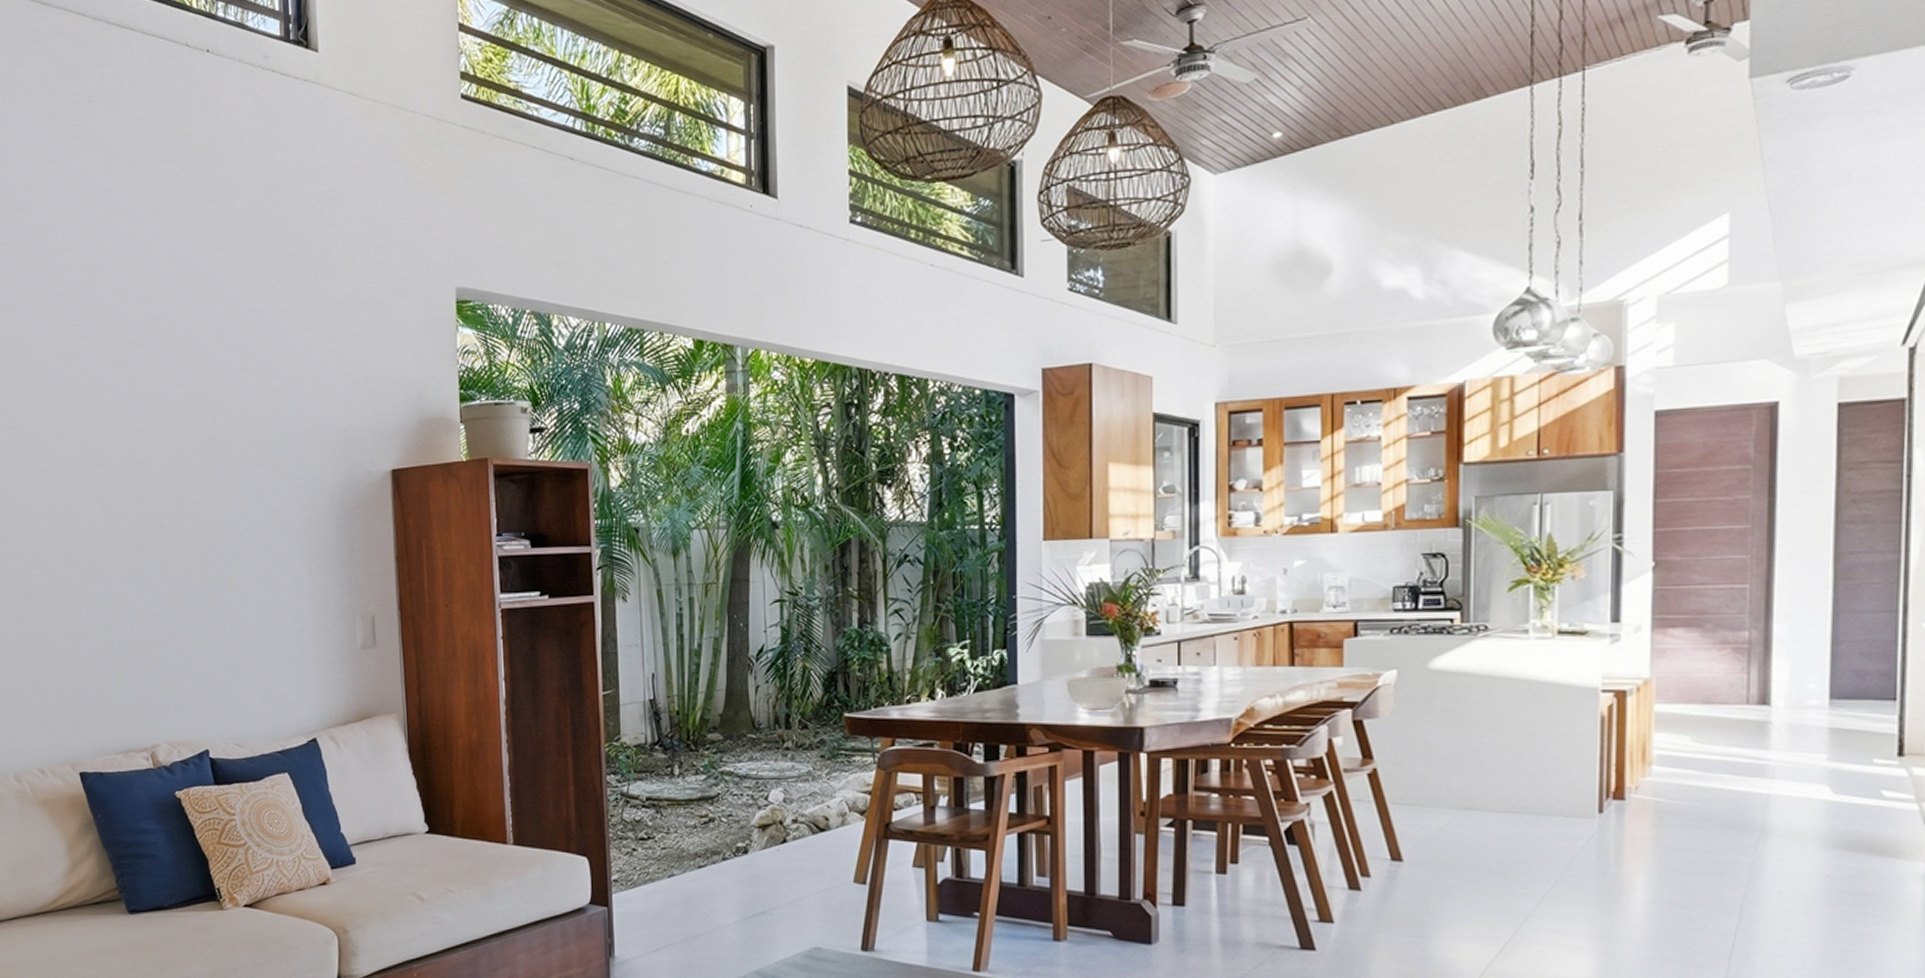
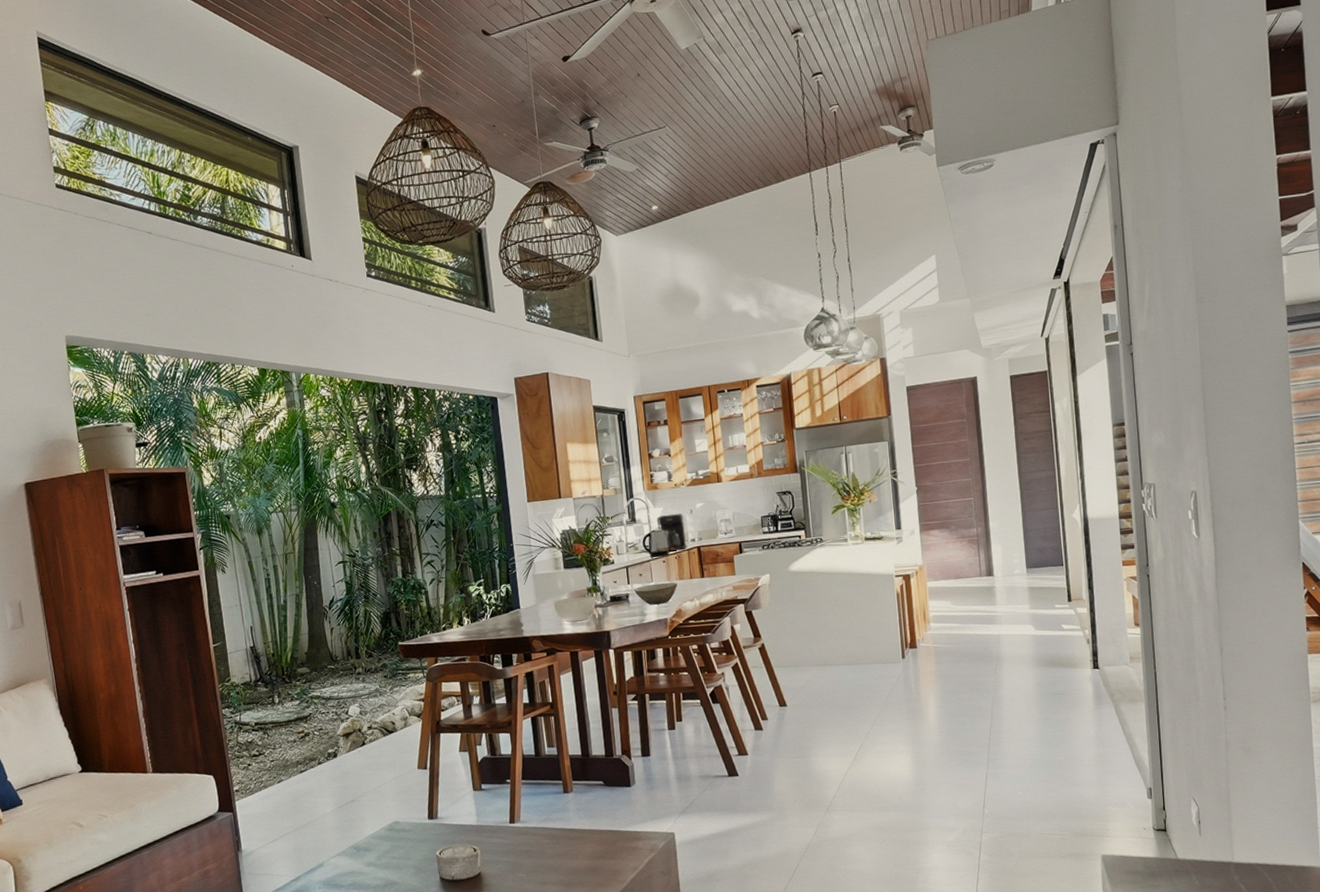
bowl: none [1186,668,1253,698] -> present [634,582,678,605]
kettle: none [1206,591,1246,632] -> present [642,528,669,558]
coffee maker: none [1233,572,1273,626] -> present [658,513,687,552]

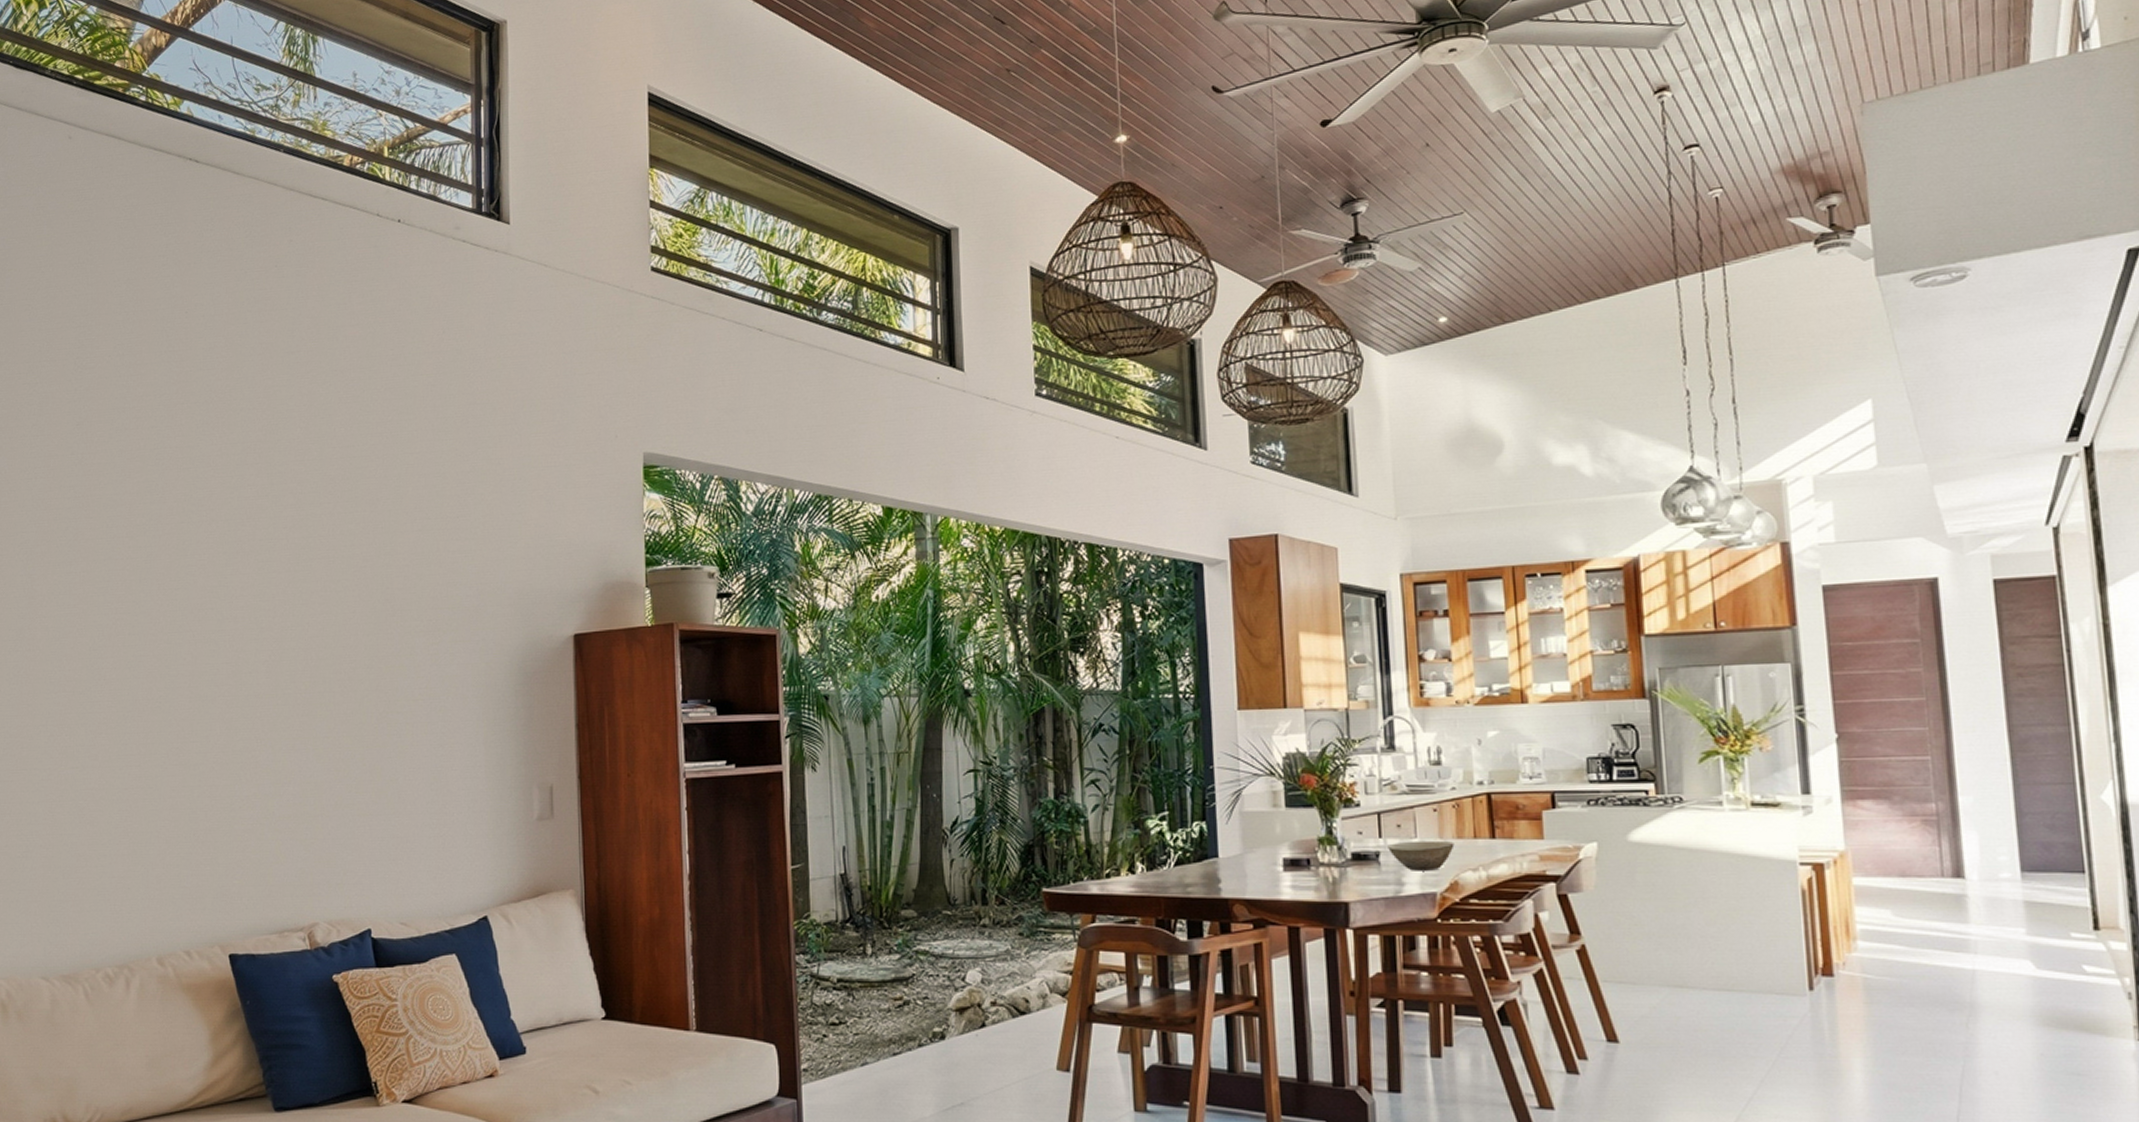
bowl: present [553,595,596,623] -> none [1267,849,1330,885]
kettle: present [642,528,669,558] -> none [1403,762,1443,804]
coffee maker: present [658,513,687,552] -> none [1428,743,1471,797]

